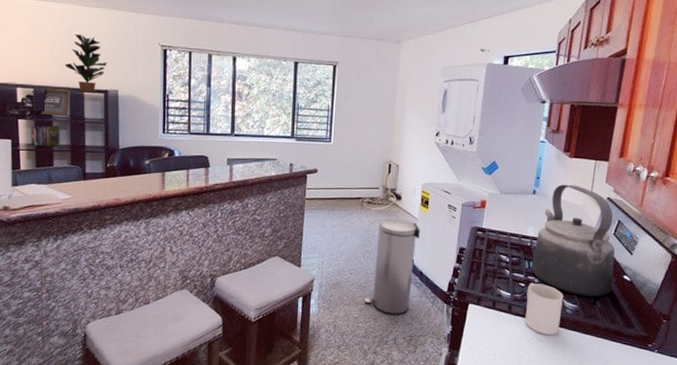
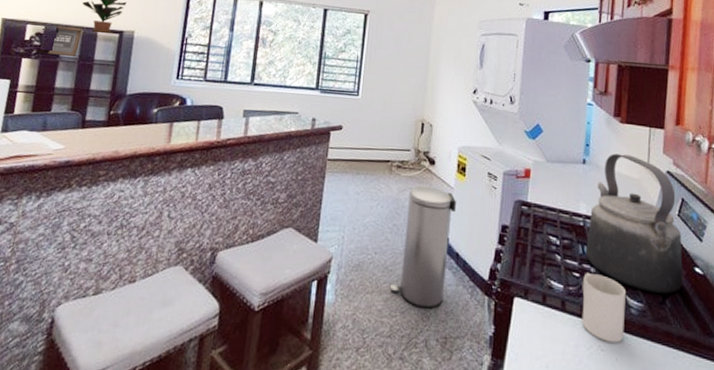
books: present [31,124,60,147] -> none [31,64,66,90]

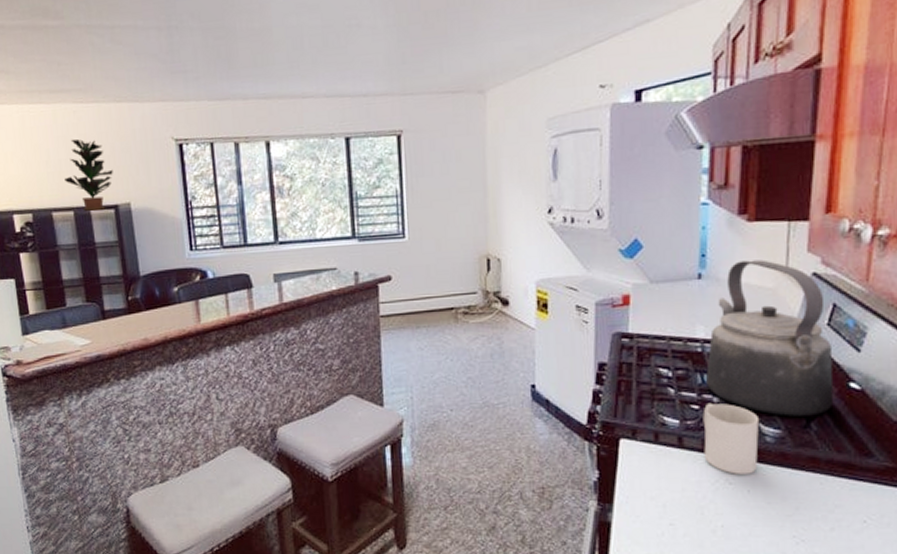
picture frame: present [35,26,84,57] -> none [30,209,75,245]
pedal bin: present [389,186,456,309] -> none [472,331,540,461]

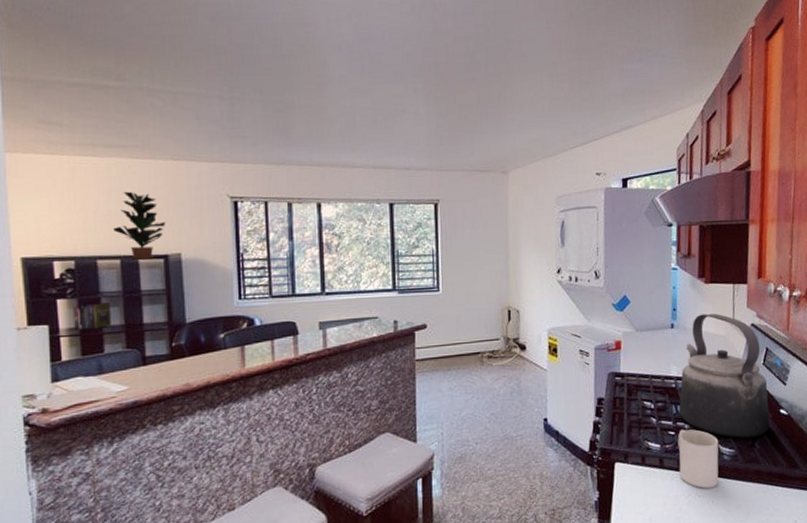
books: none [35,255,70,284] -> present [74,302,111,331]

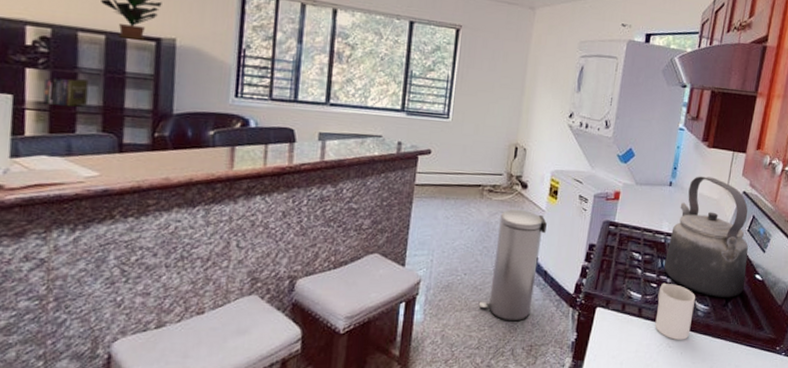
pedal bin: none [494,372,551,487] -> present [478,209,547,322]

